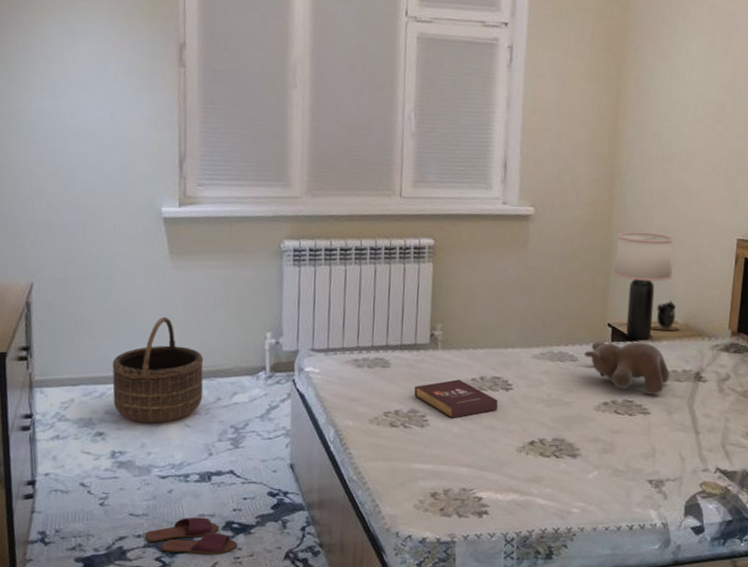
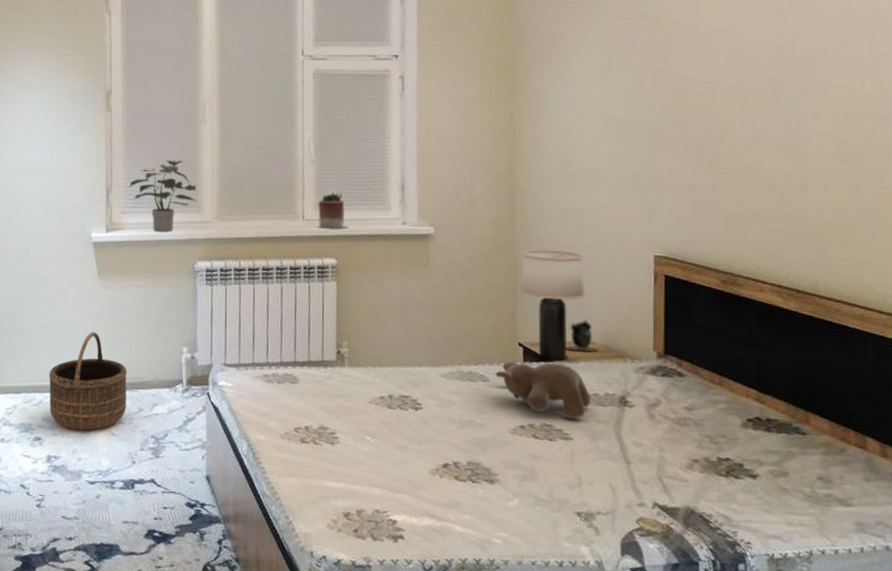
slippers: present [145,517,238,554] -> none [76,523,159,562]
potted plant: none [206,127,285,209] -> present [129,159,197,233]
succulent planter: none [414,168,448,209] -> present [316,192,349,231]
book: present [414,379,498,418] -> none [323,397,408,437]

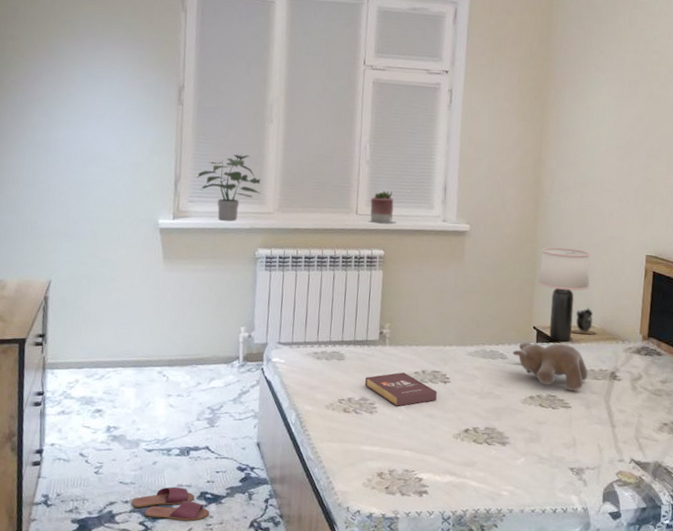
basket: present [49,331,128,431] -> none [110,311,188,403]
slippers: none [76,523,159,562] -> present [132,486,210,521]
book: none [323,397,408,437] -> present [365,372,437,407]

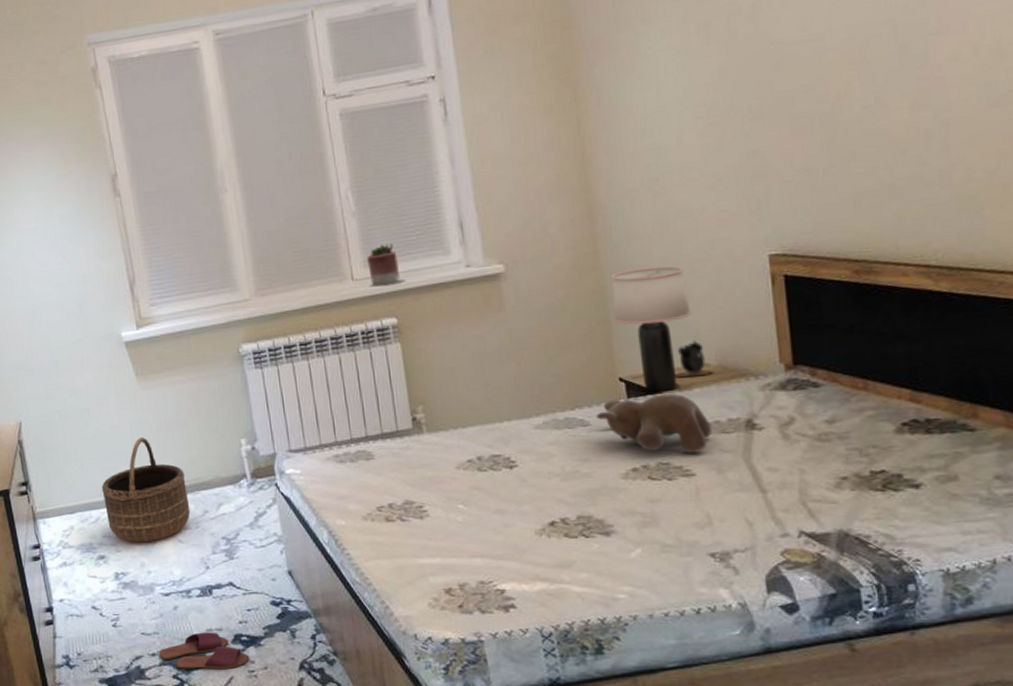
basket: none [110,311,188,403] -> present [101,437,191,543]
potted plant: present [197,154,261,222] -> none [153,237,231,321]
book: present [365,372,437,407] -> none [405,463,504,506]

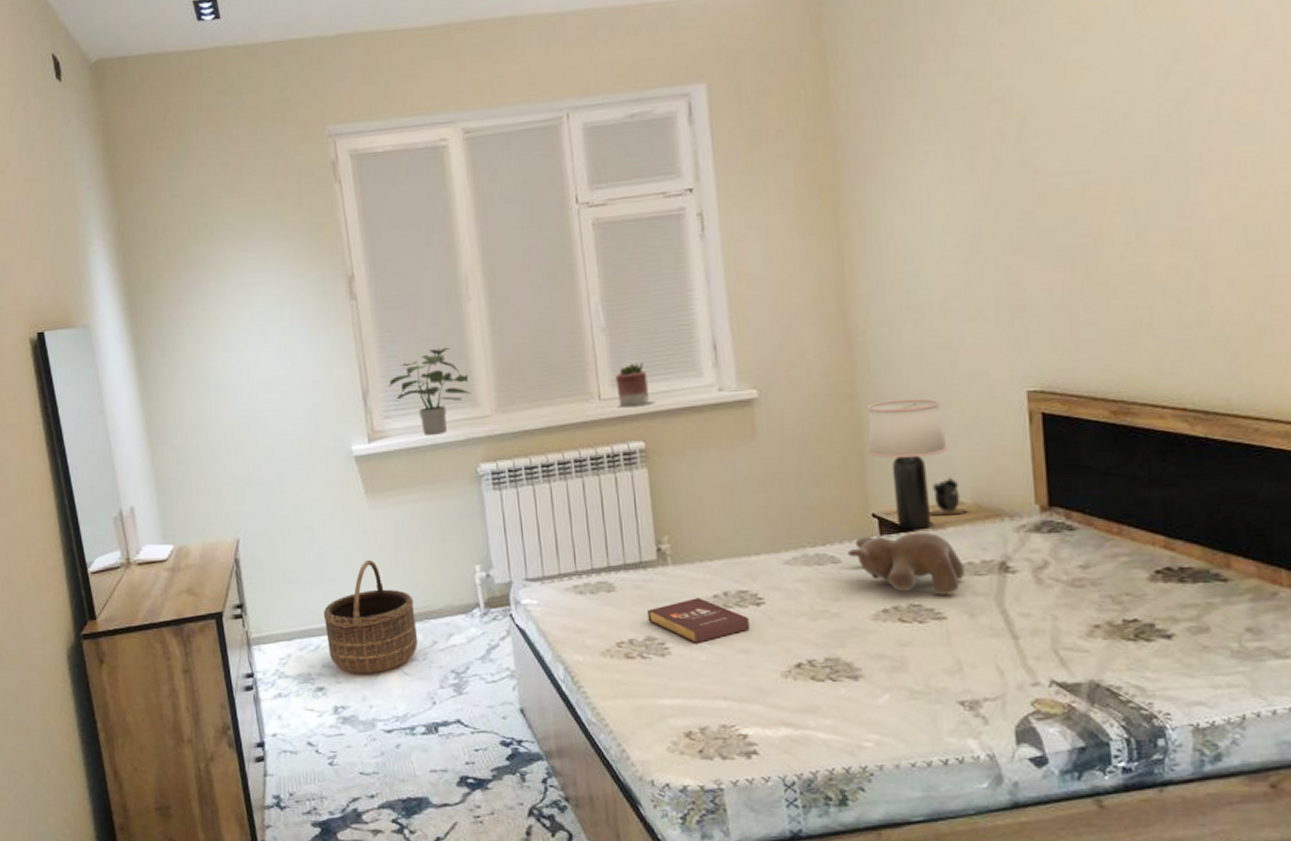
potted plant: none [153,237,231,321] -> present [389,347,471,437]
slippers: present [159,632,250,669] -> none [378,773,476,813]
book: none [405,463,504,506] -> present [647,598,749,643]

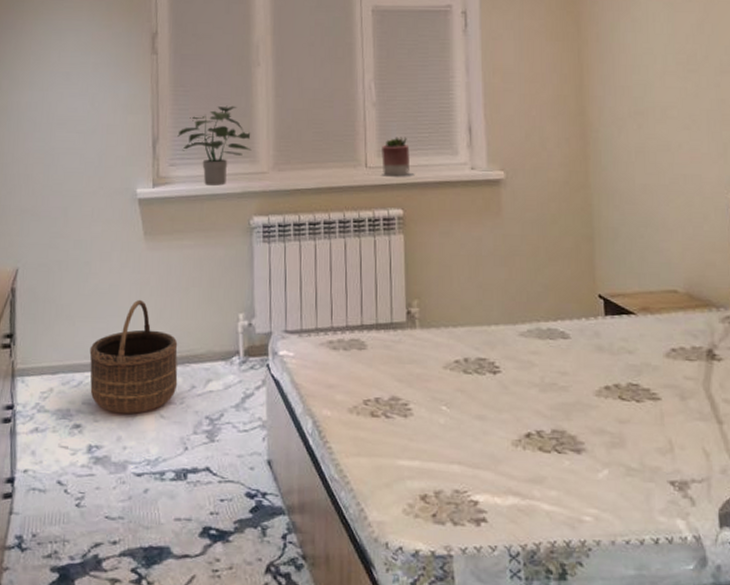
book: present [647,598,749,643] -> none [394,362,486,407]
teddy bear: present [847,531,965,595] -> none [576,315,677,377]
table lamp: present [866,398,948,531] -> none [597,192,665,314]
alarm clock: present [929,477,968,517] -> none [648,266,681,303]

